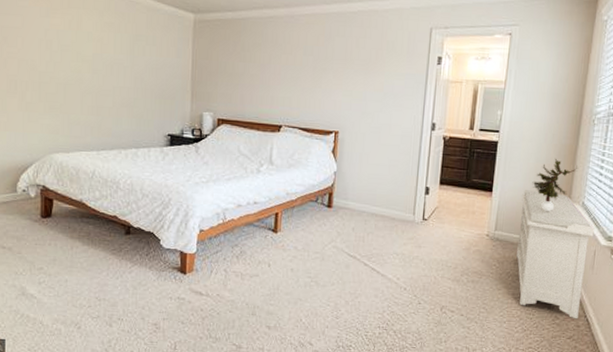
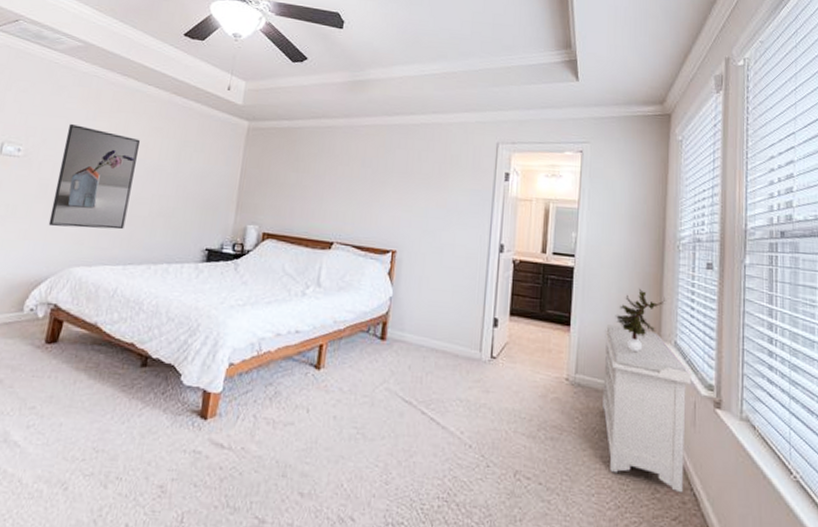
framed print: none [24,21,94,120] -> present [48,123,140,230]

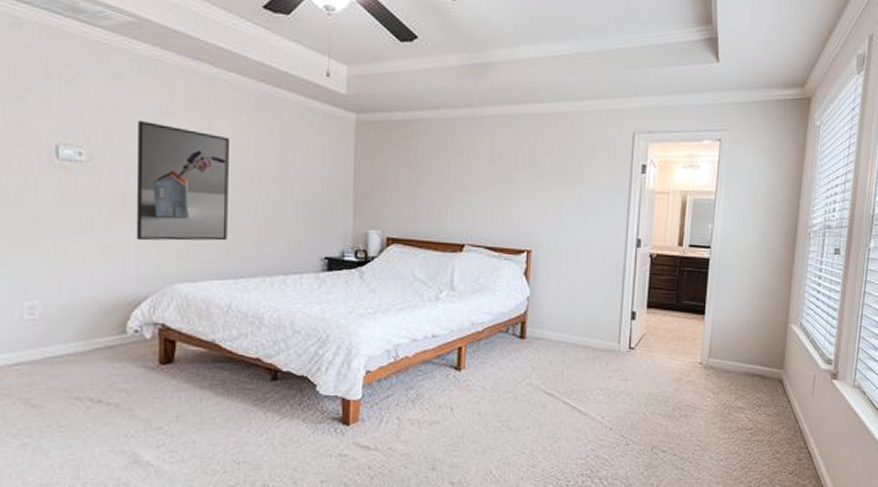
bench: present [603,325,692,494] -> none [733,311,814,452]
potted plant: present [615,289,666,353] -> none [747,276,795,335]

